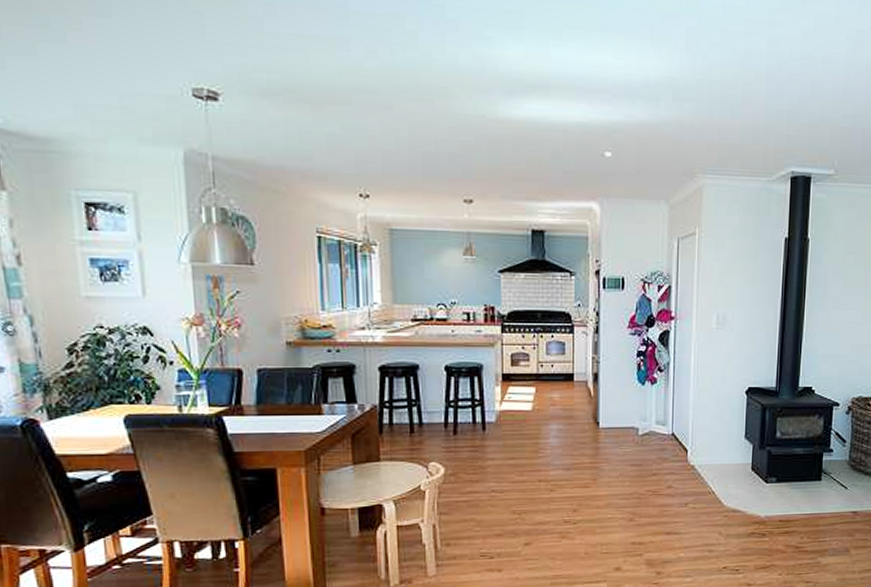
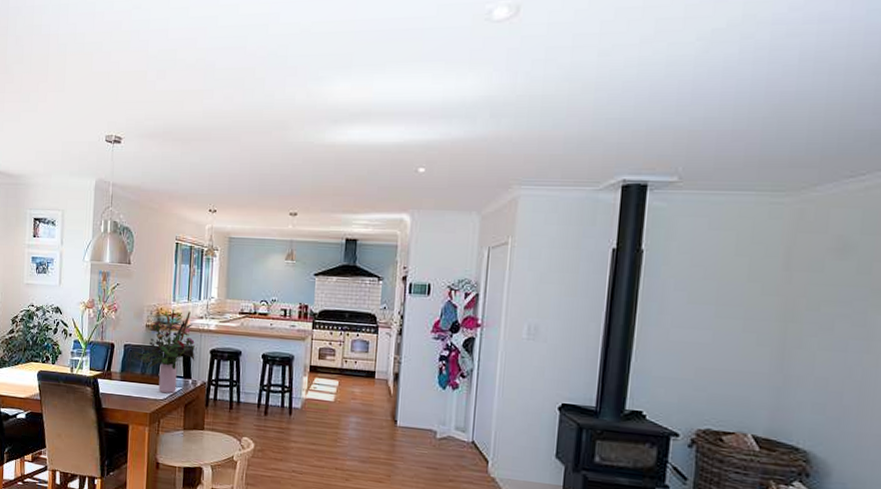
bouquet: none [272,319,360,424] -> present [133,308,195,394]

